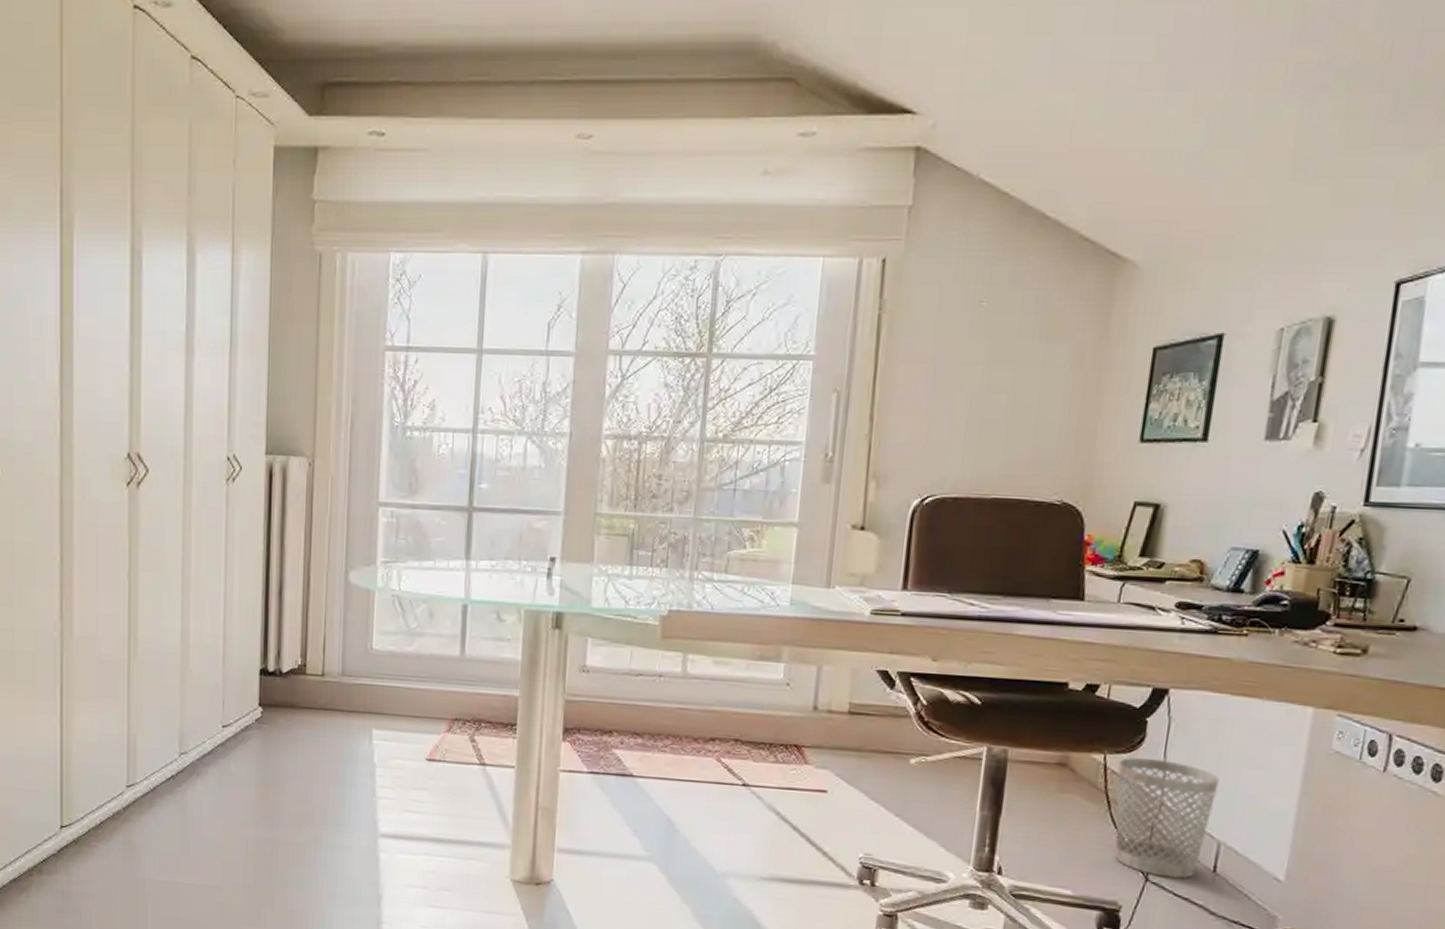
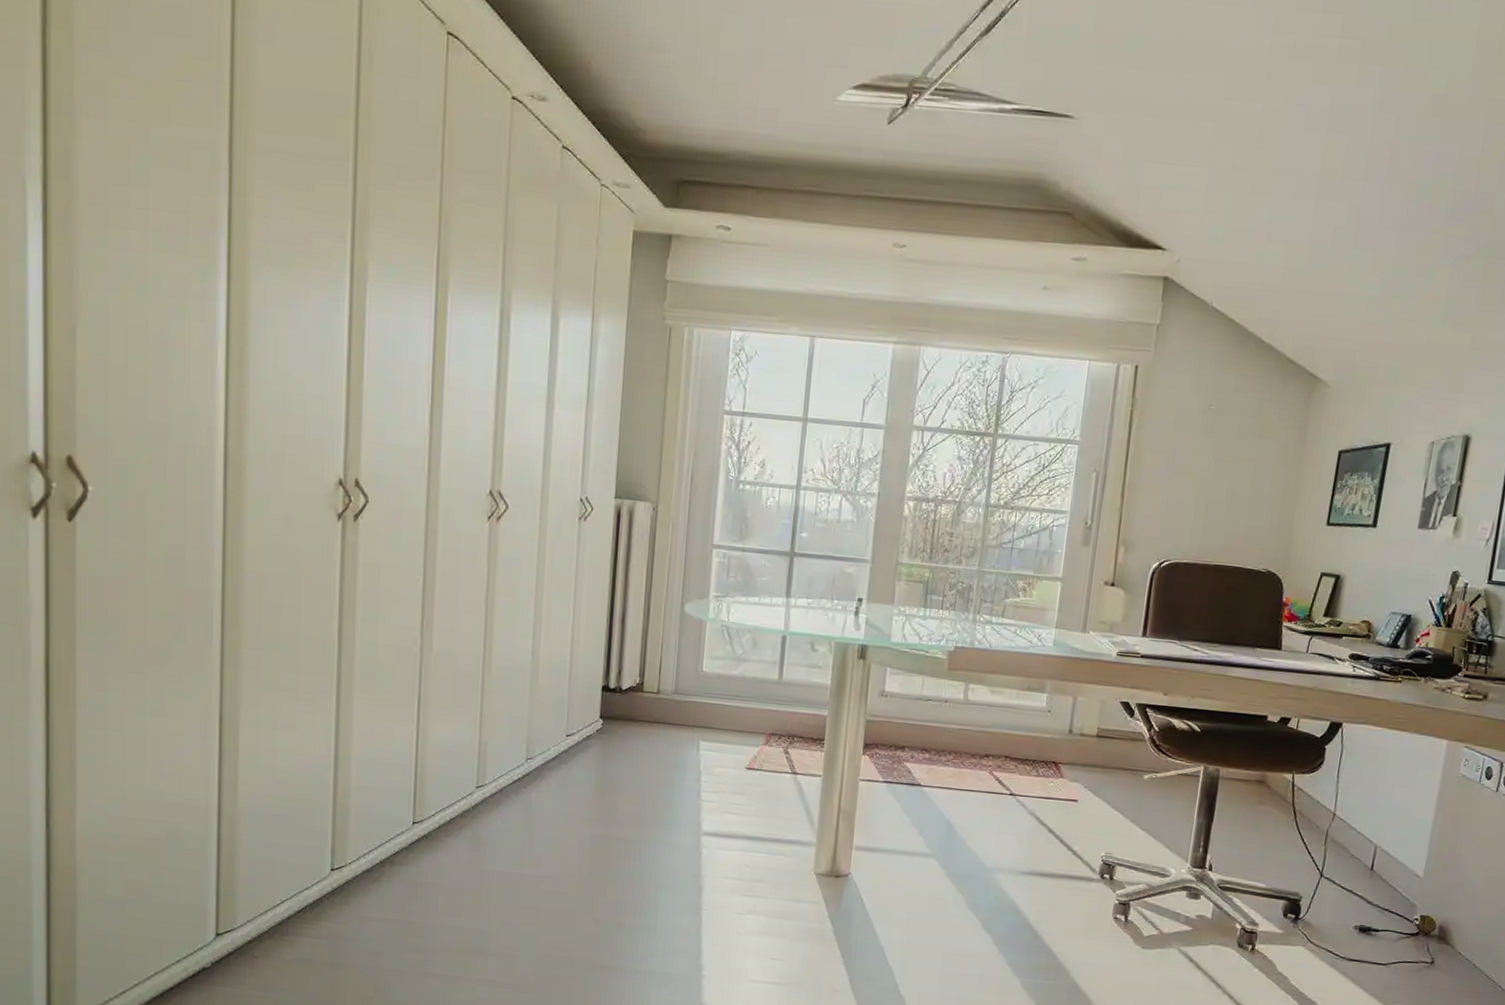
wastebasket: present [1114,757,1220,879] -> none [1298,777,1378,875]

